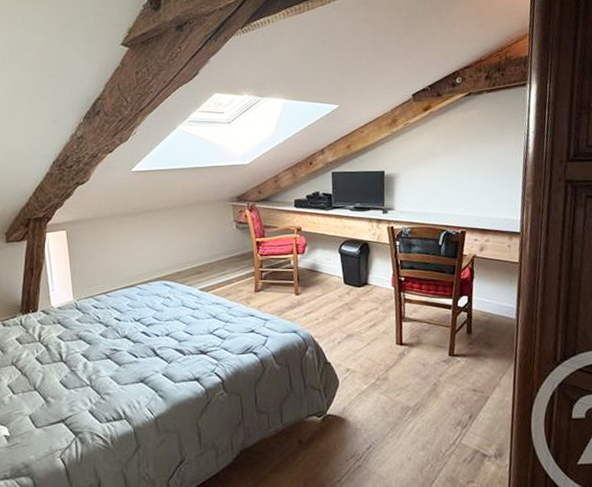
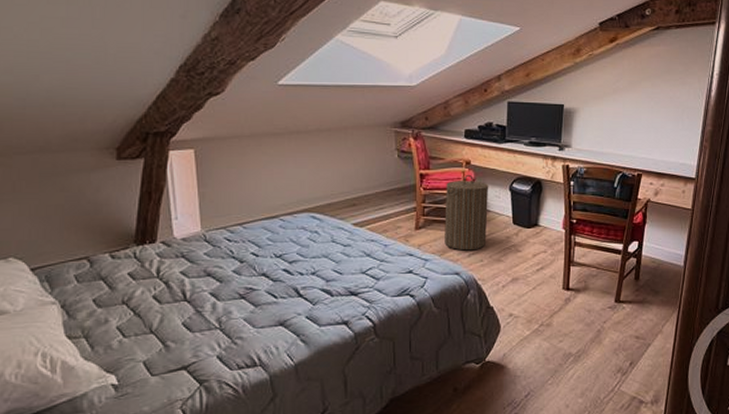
laundry hamper: none [280,239,321,310] -> present [445,174,489,251]

